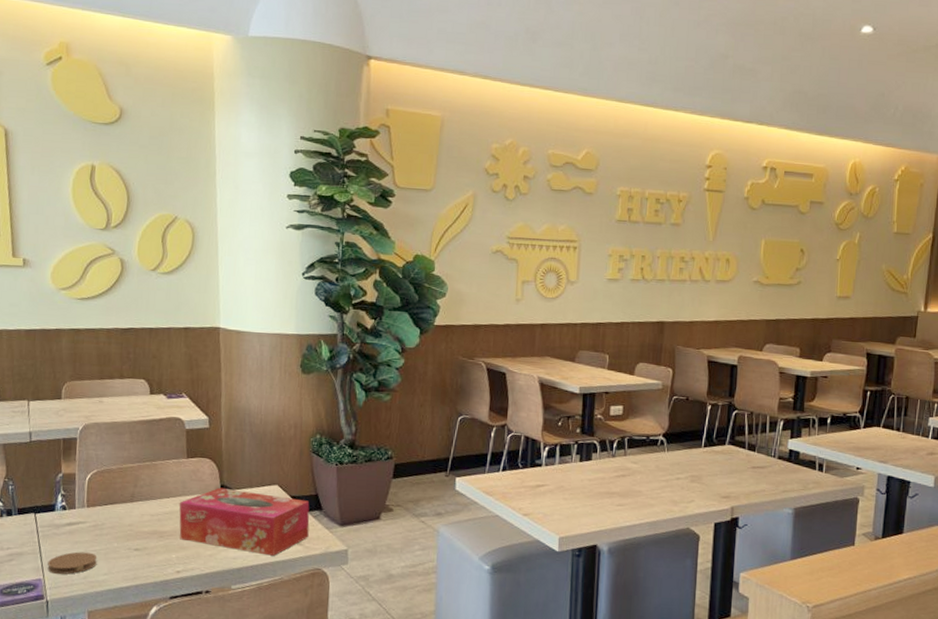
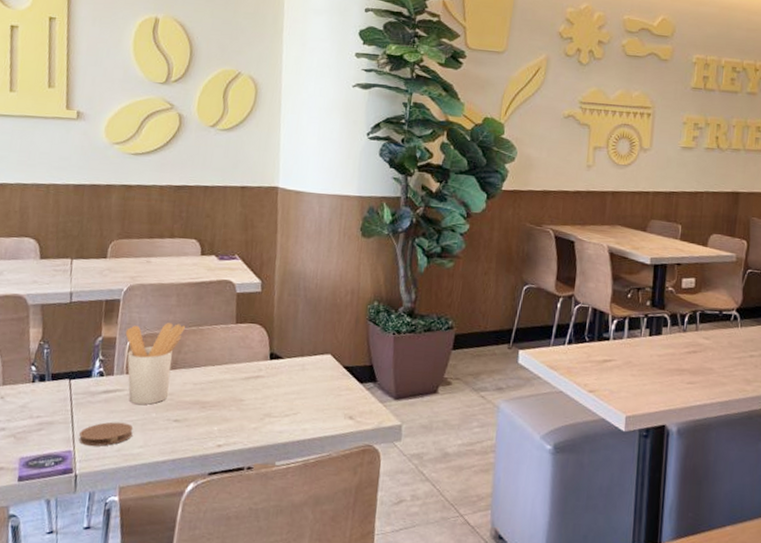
utensil holder: none [83,459,139,535] -> present [125,323,185,405]
tissue box: present [179,487,310,556] -> none [223,355,364,430]

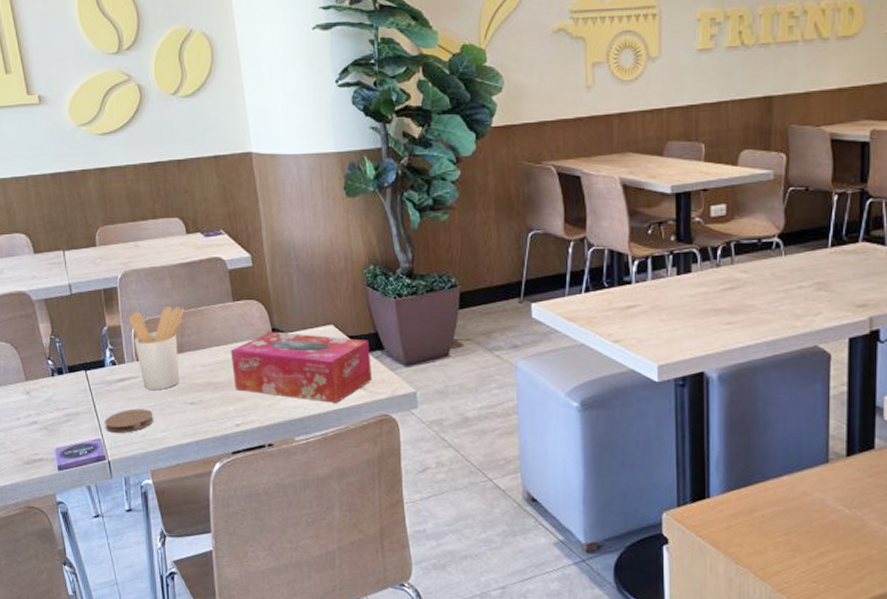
tissue box: none [223,355,364,430] -> present [230,331,372,403]

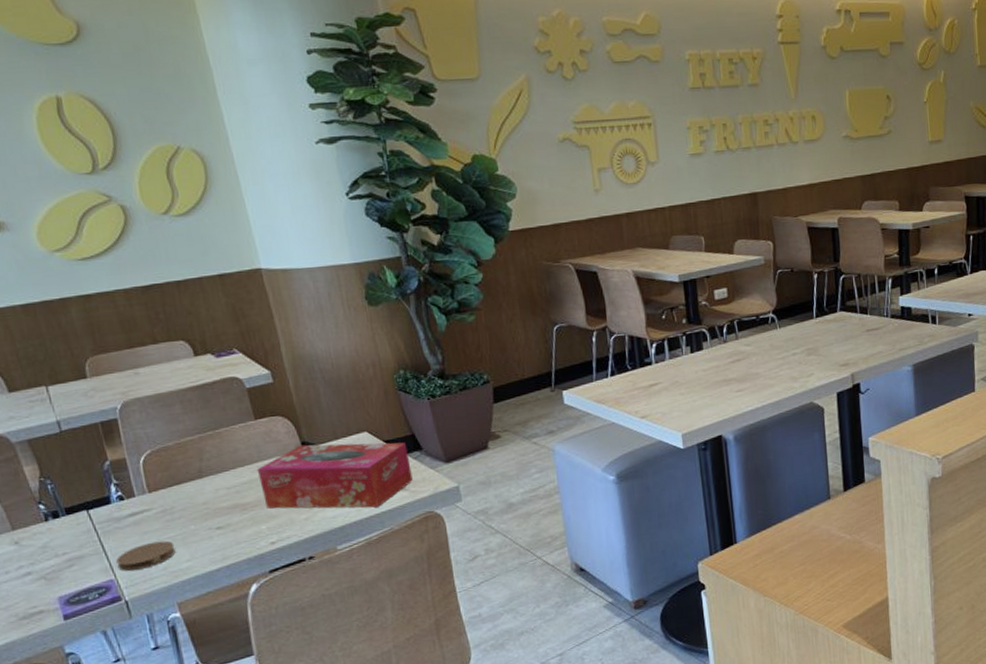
utensil holder: present [128,307,184,390] -> none [134,431,203,520]

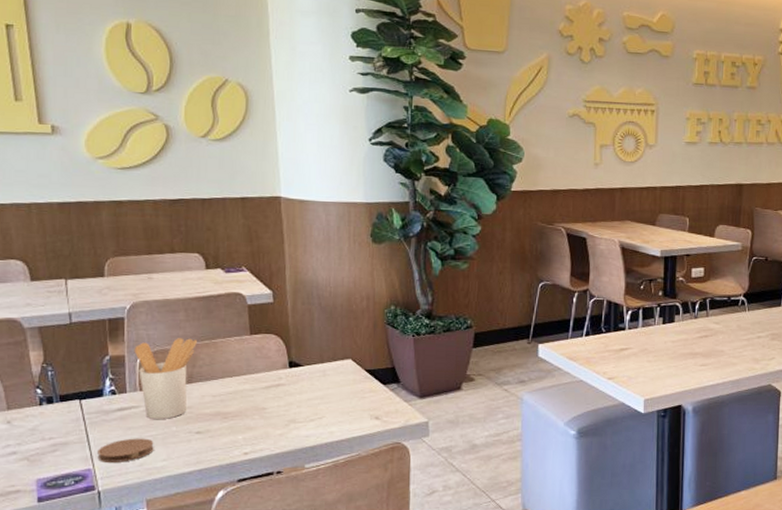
utensil holder: none [134,431,203,520] -> present [134,338,197,419]
tissue box: present [256,442,413,509] -> none [243,364,387,432]

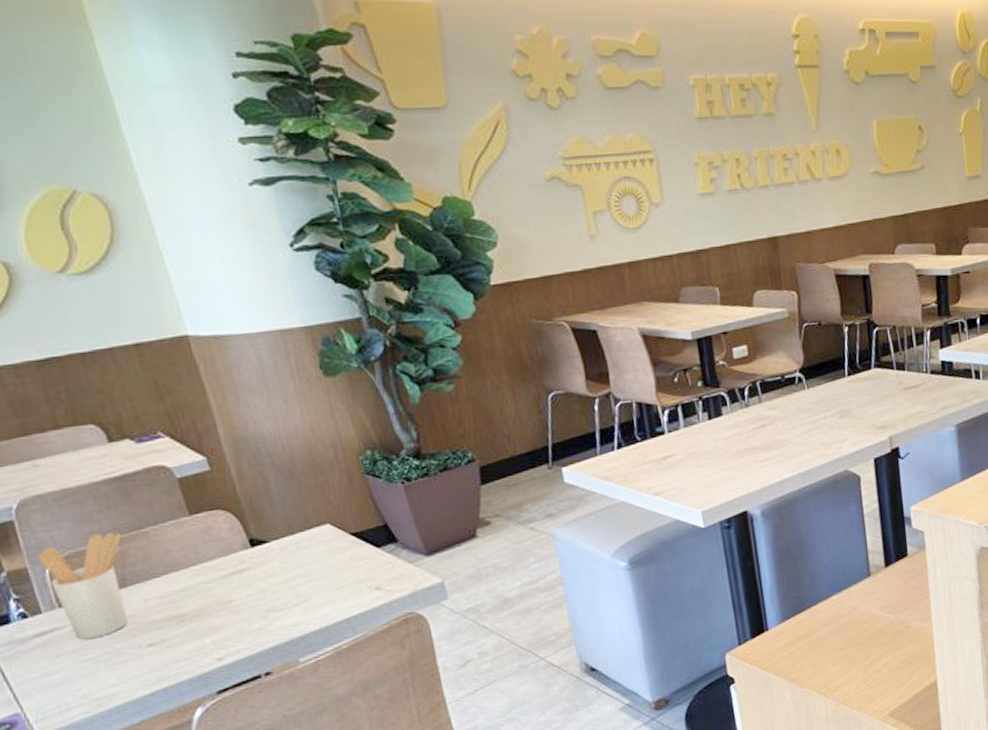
coaster: present [97,438,154,462] -> none [22,663,98,703]

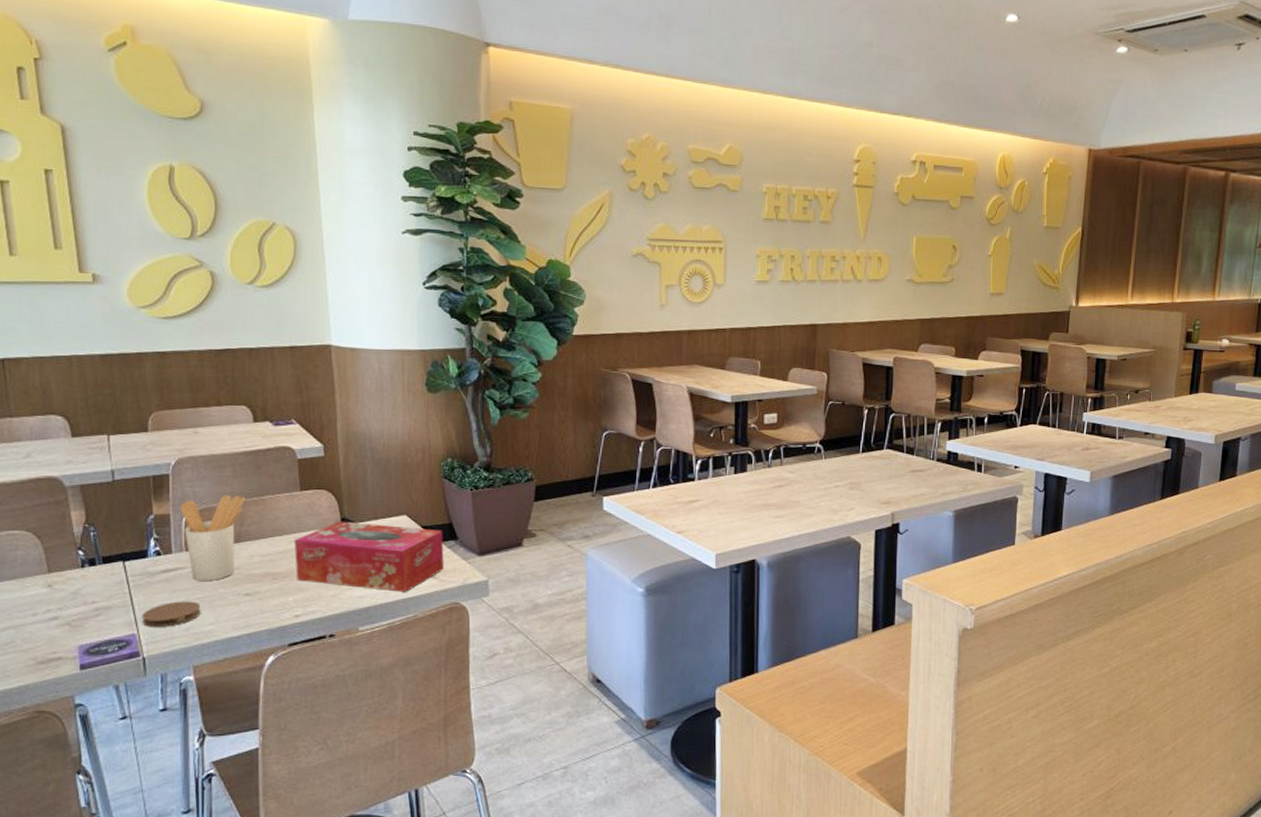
coaster: none [22,663,98,703] -> present [142,601,201,627]
tissue box: none [194,534,388,619] -> present [294,521,444,592]

